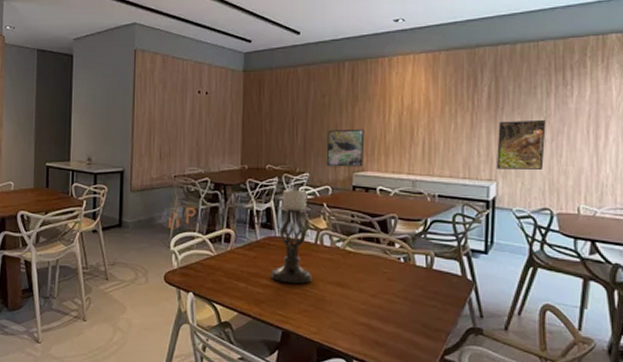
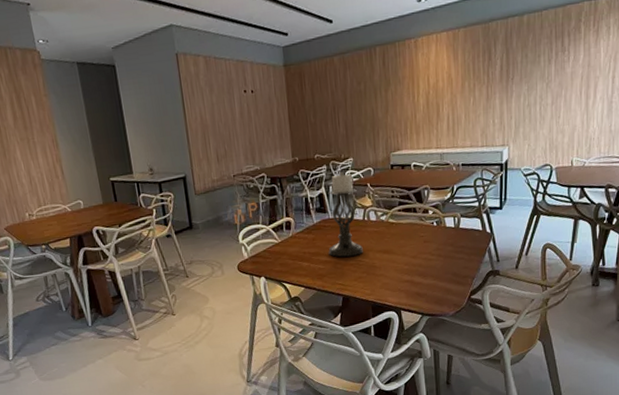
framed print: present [326,128,365,167] -> none [365,111,399,150]
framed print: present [496,119,546,171] -> none [507,85,548,135]

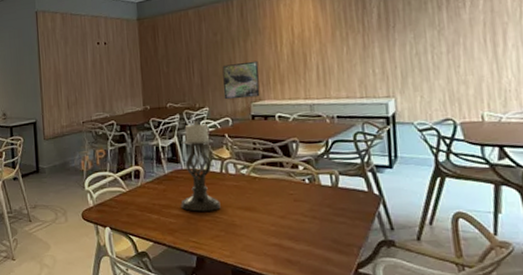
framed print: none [365,111,399,150] -> present [222,60,260,100]

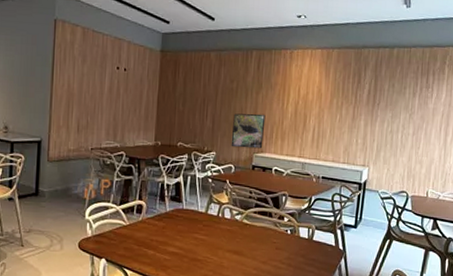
candle holder: present [180,121,221,212] -> none [177,163,216,252]

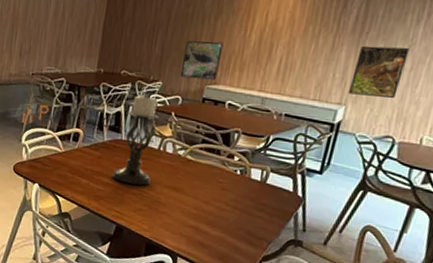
candle holder: none [177,163,216,252] -> present [112,93,160,186]
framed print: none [369,115,410,160] -> present [348,45,409,99]

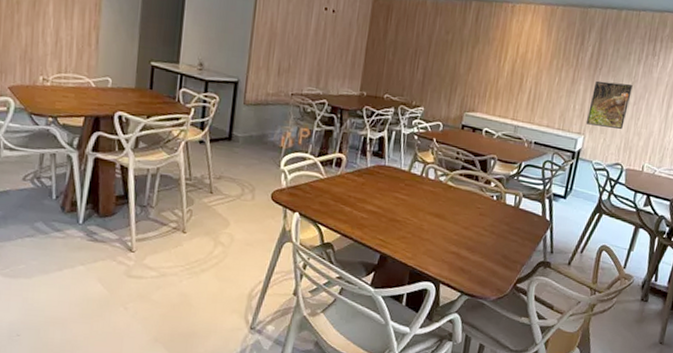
candle holder: present [112,93,160,186] -> none [375,118,422,212]
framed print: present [180,41,224,80] -> none [441,67,481,108]

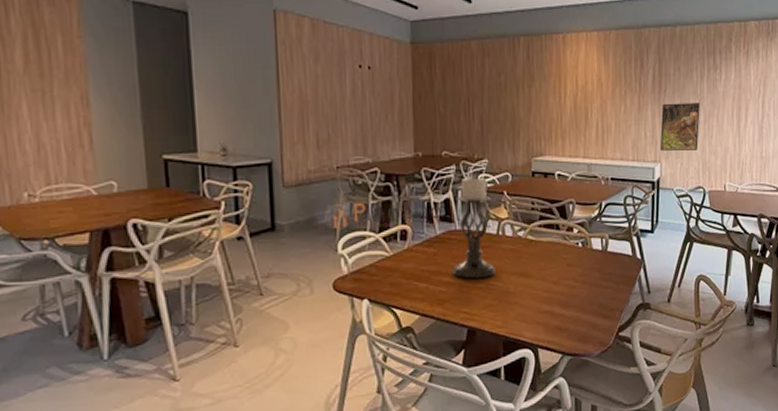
candle holder: none [375,118,422,212] -> present [452,174,495,279]

